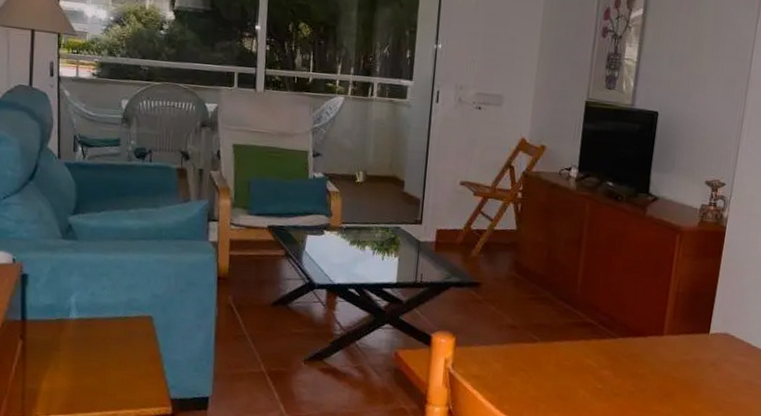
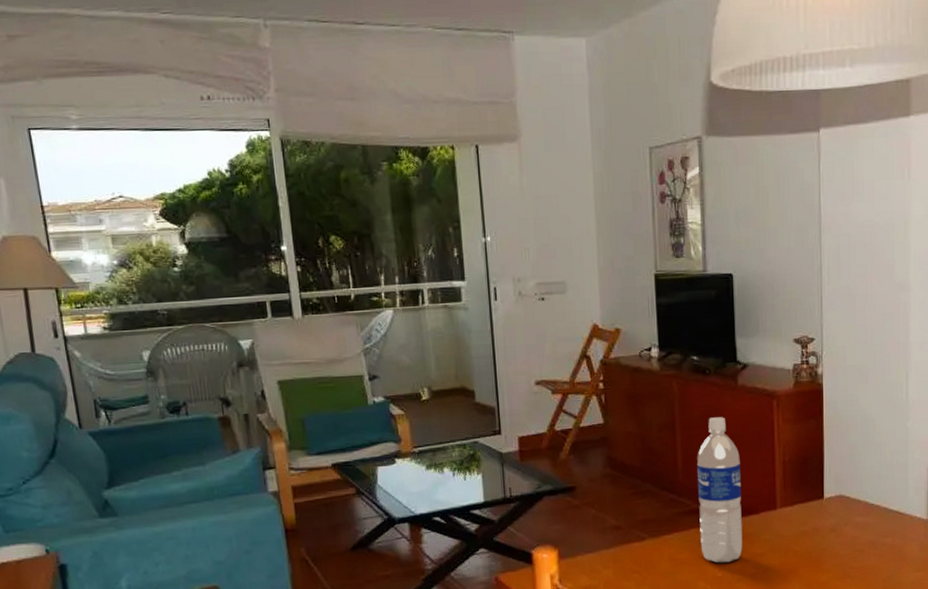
water bottle: none [586,241,637,377] -> present [697,417,743,563]

